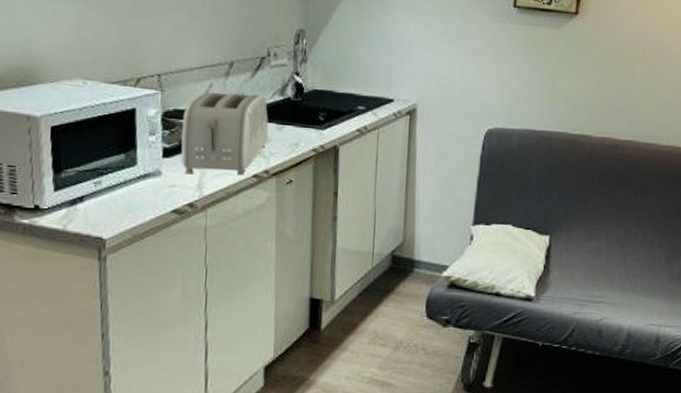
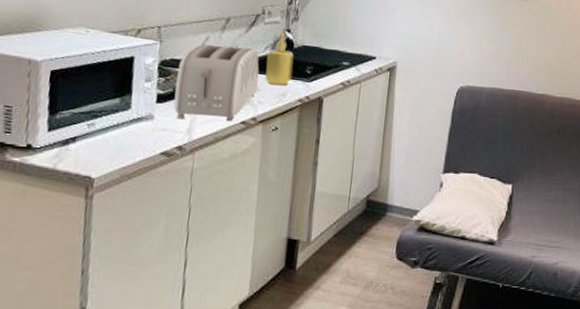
soap dispenser: none [275,75,305,134] -> present [265,32,294,85]

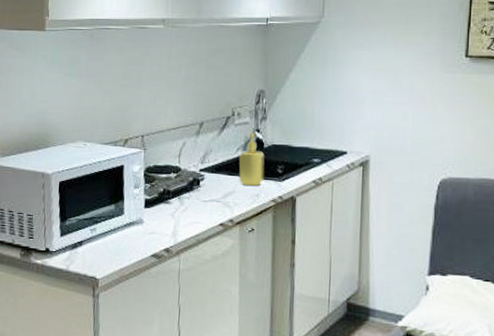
toaster: present [174,44,260,122] -> none [159,149,234,224]

